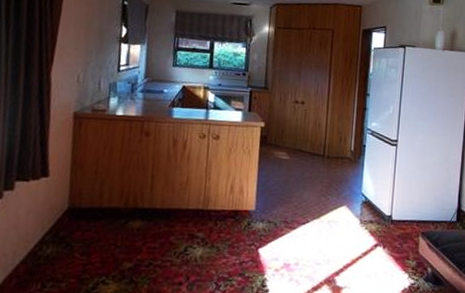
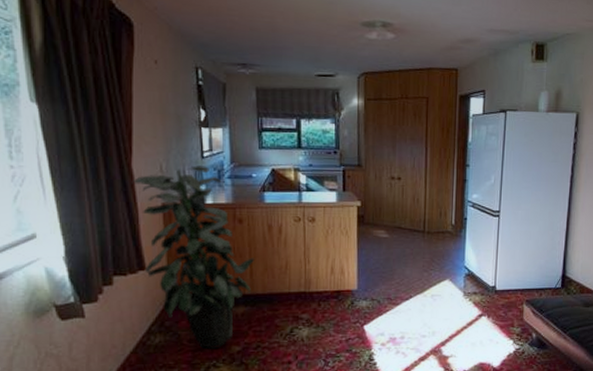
indoor plant: none [48,78,158,265] -> present [131,165,255,350]

